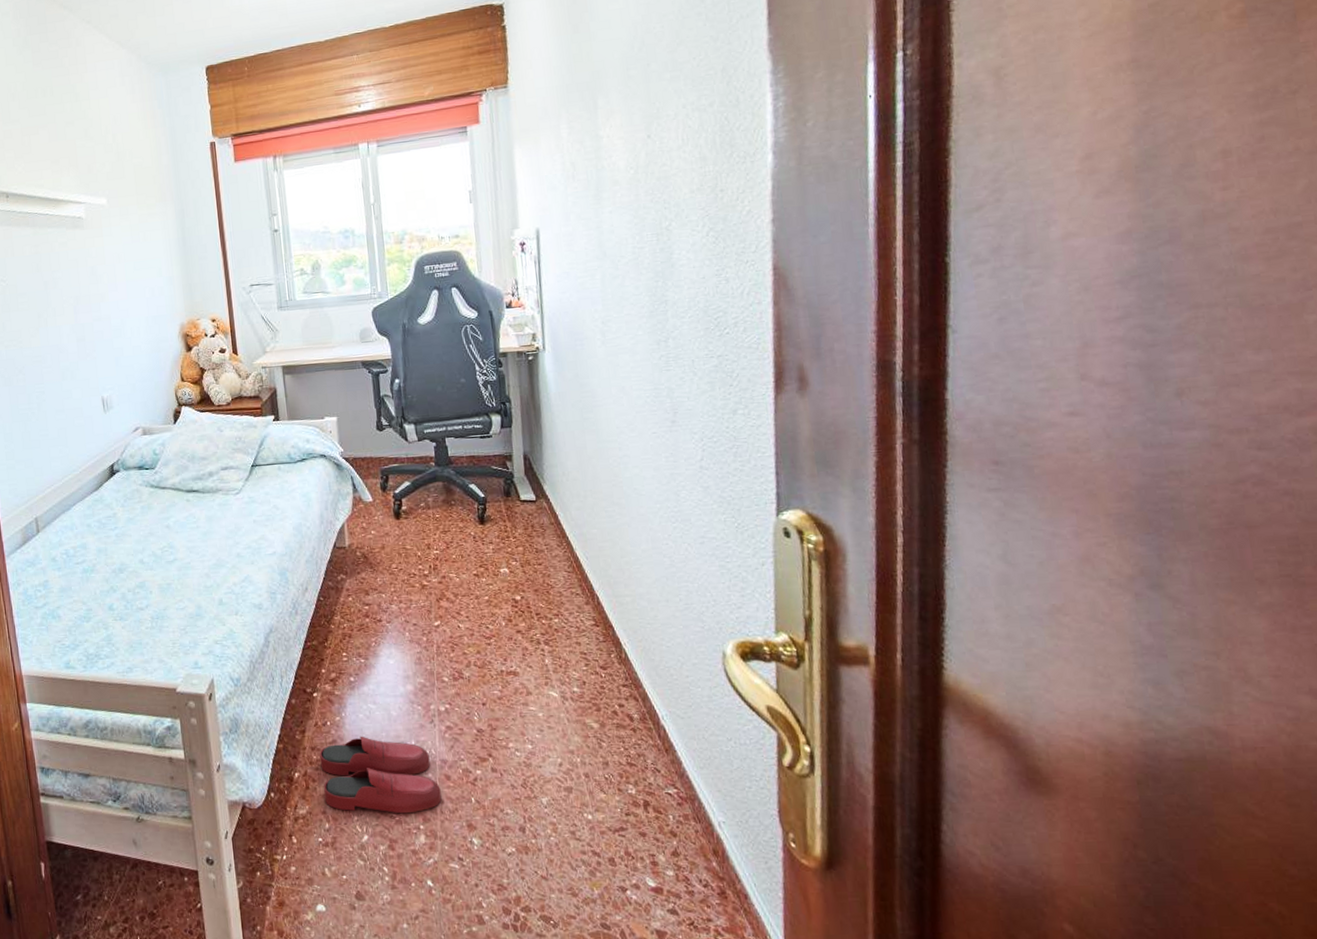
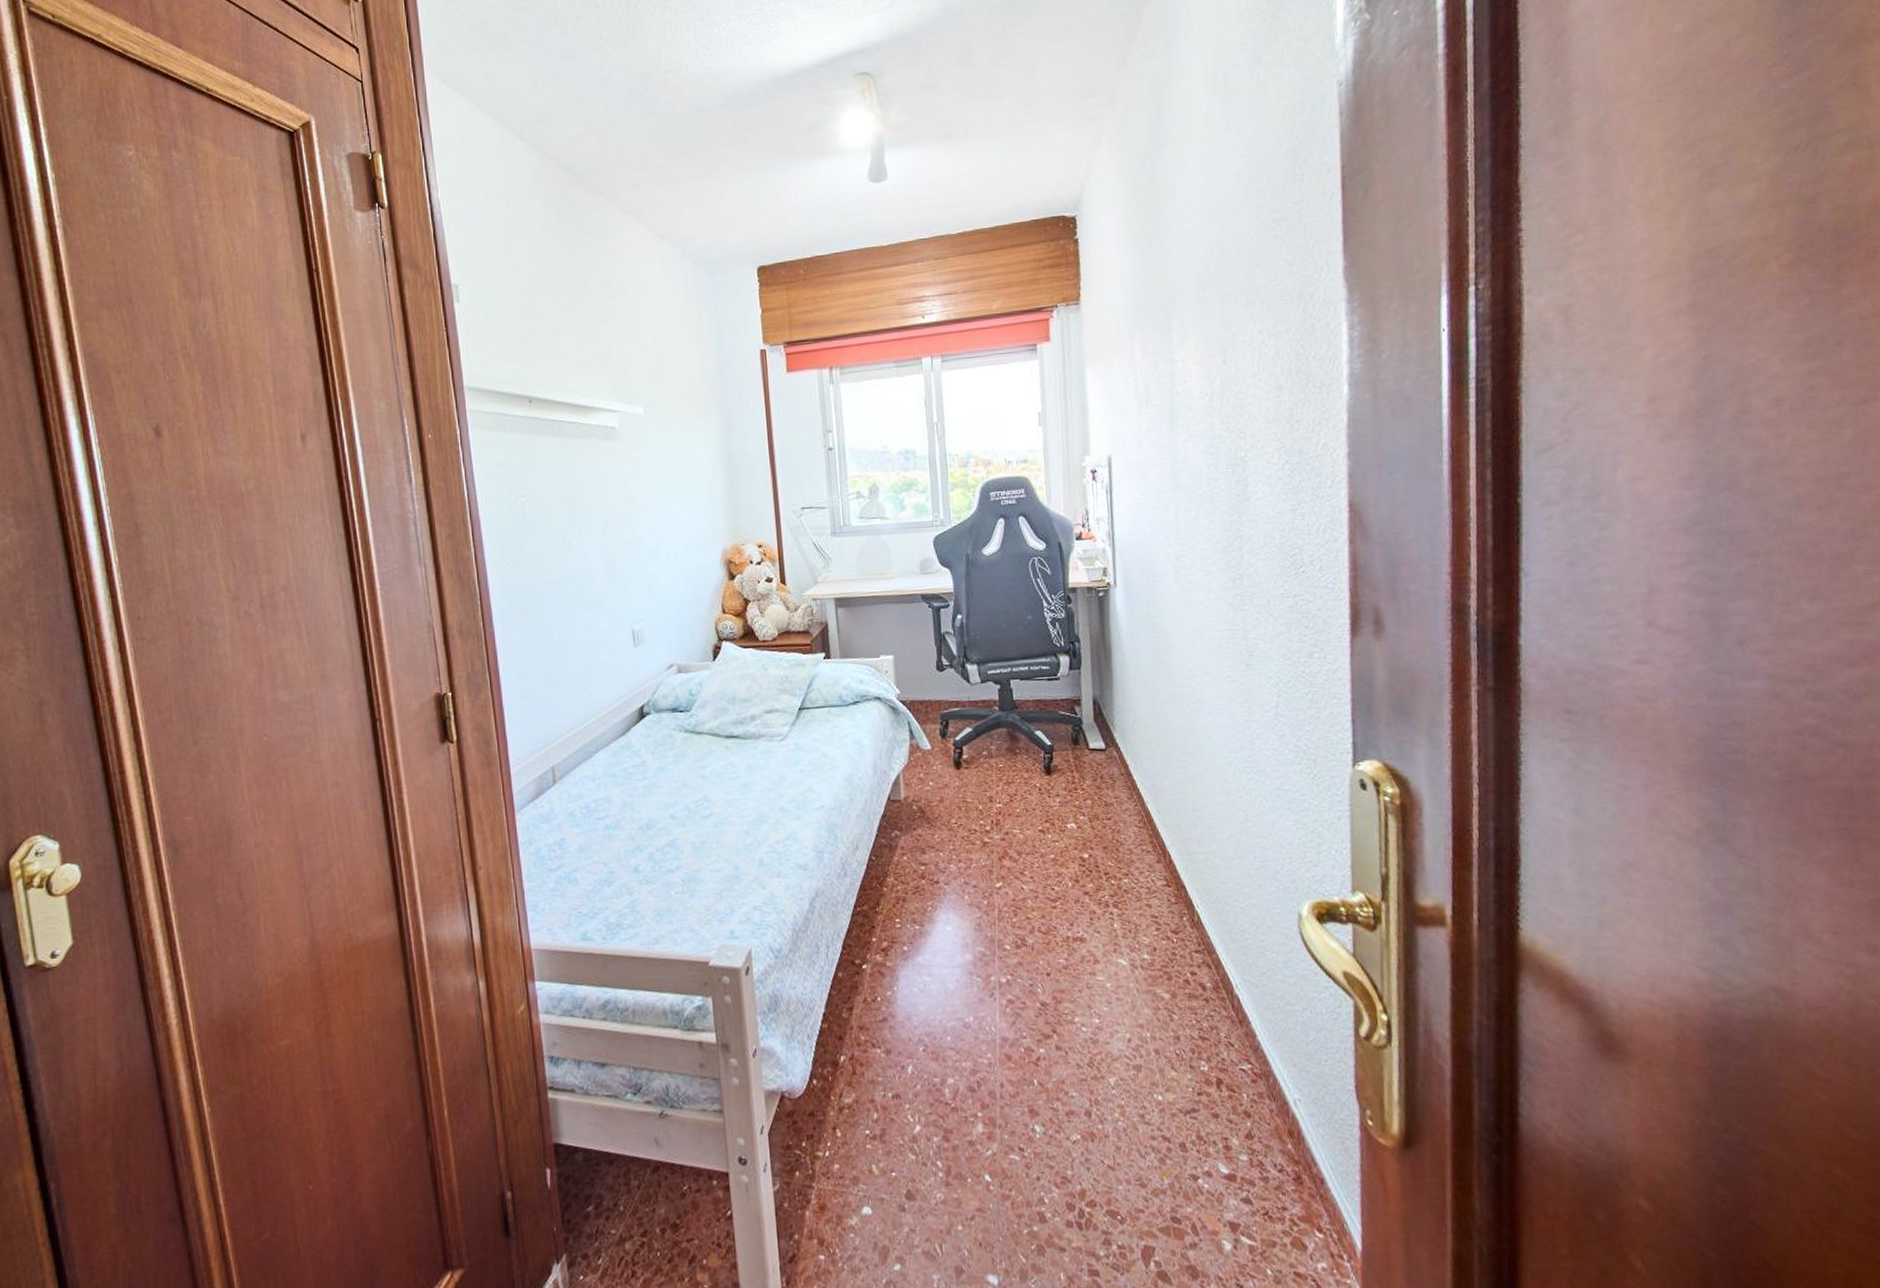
slippers: present [319,736,442,814] -> none [868,1012,1002,1100]

